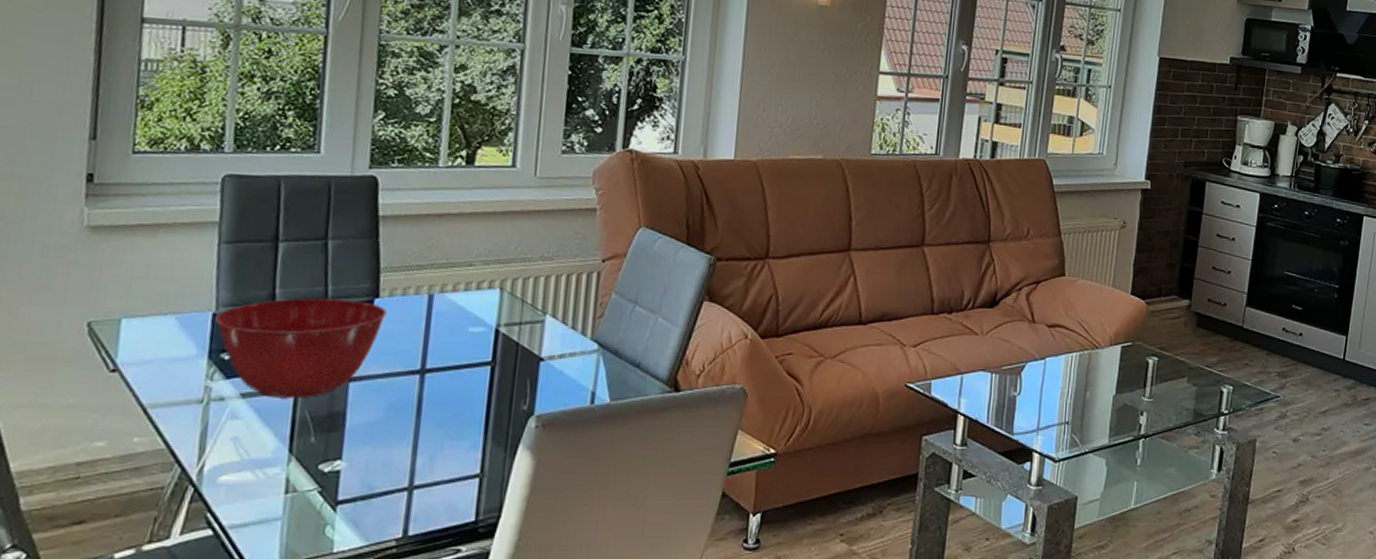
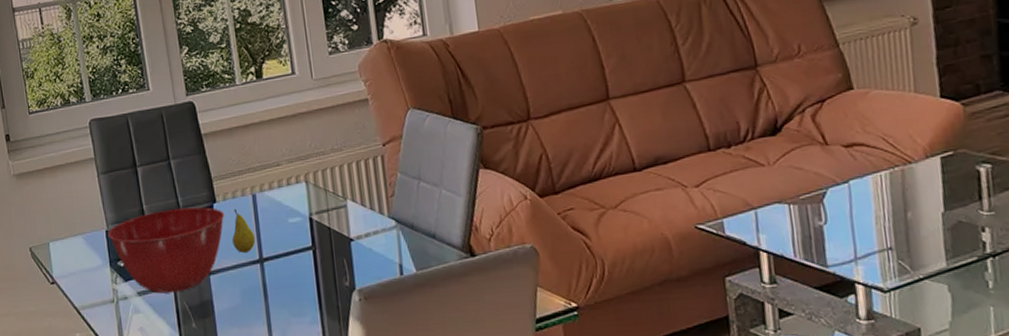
fruit: none [388,307,422,360] -> present [231,208,256,253]

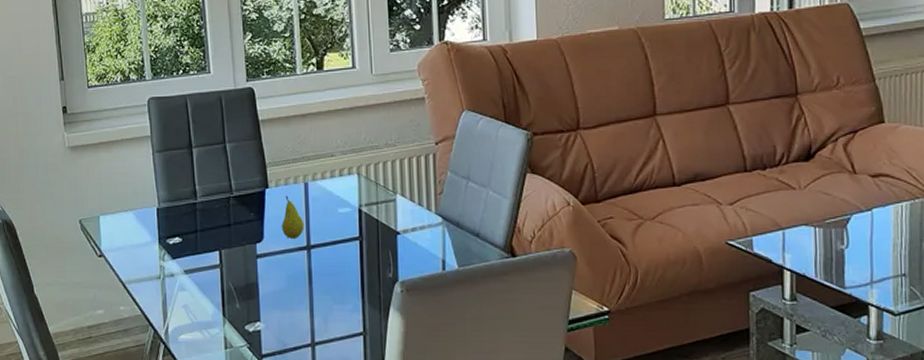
mixing bowl: present [108,207,225,294] -> none [159,190,276,273]

